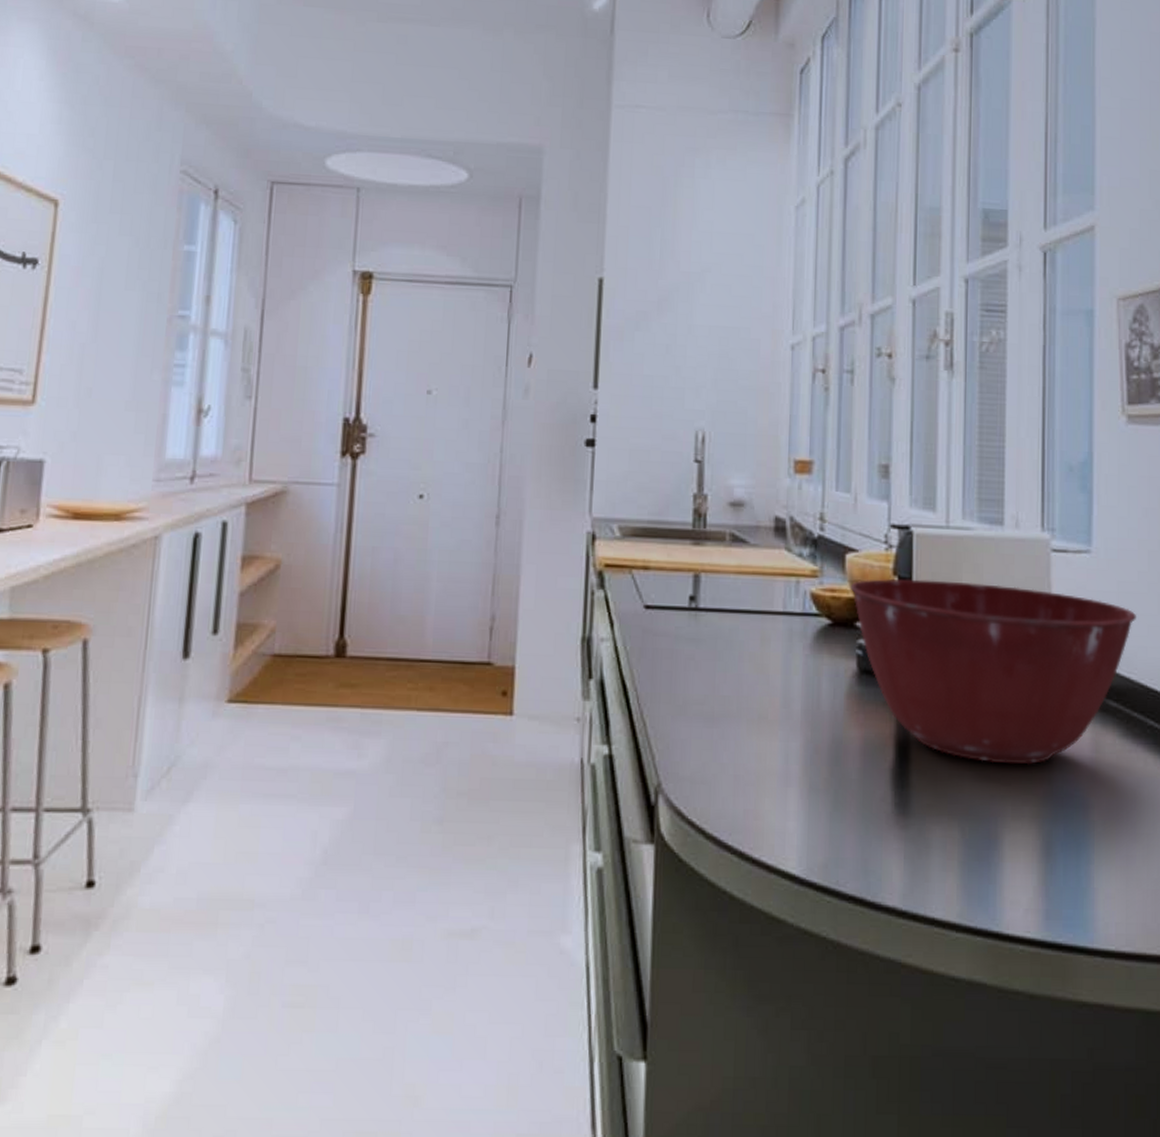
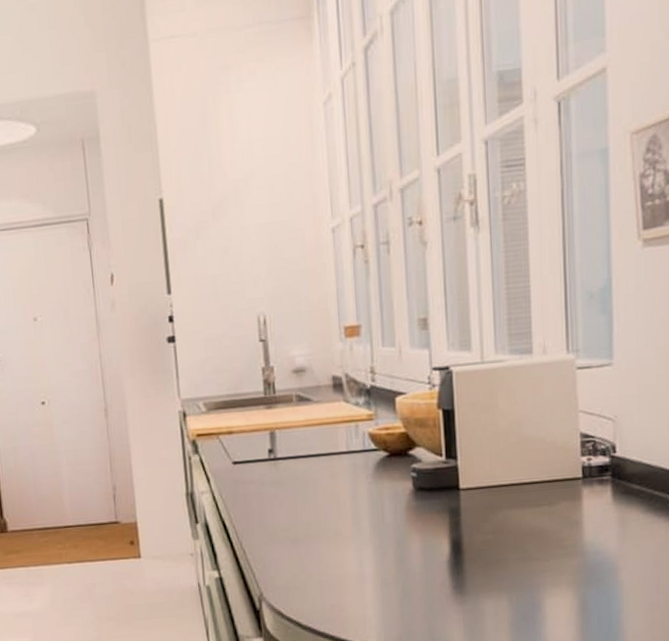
mixing bowl: present [850,578,1136,765] -> none [401,403,655,546]

